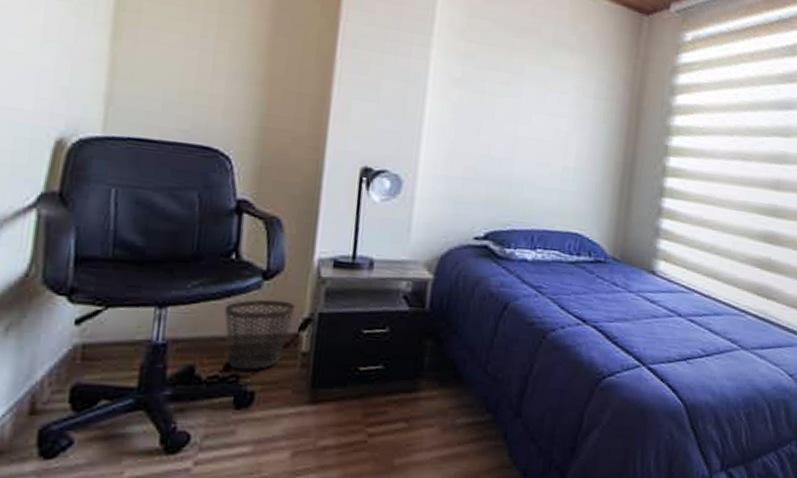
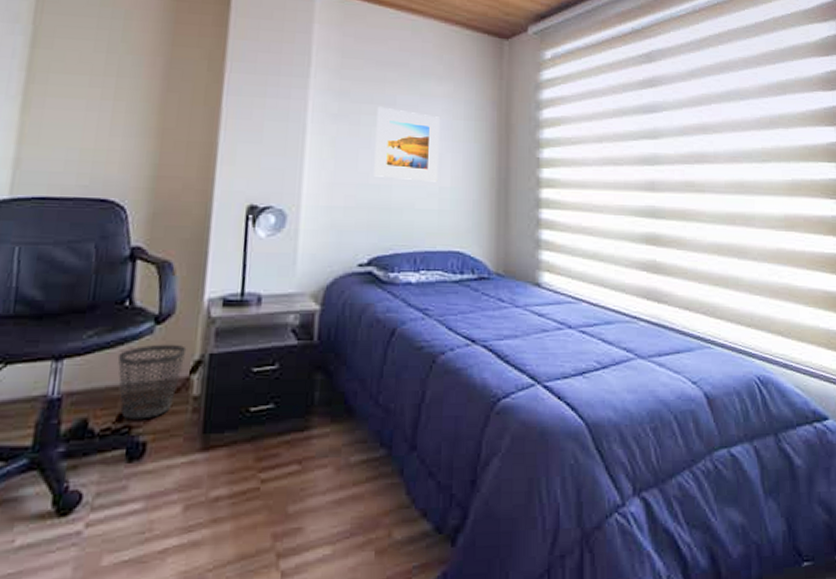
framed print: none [496,75,569,161] -> present [374,106,440,182]

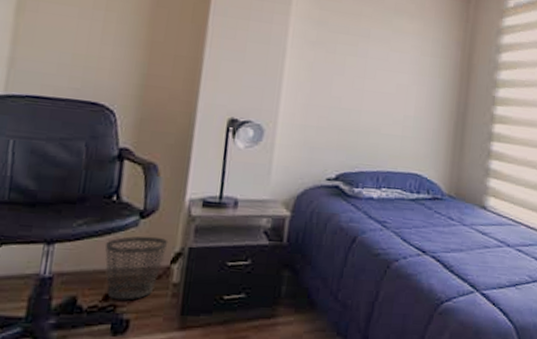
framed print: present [374,106,440,182] -> none [345,37,409,111]

